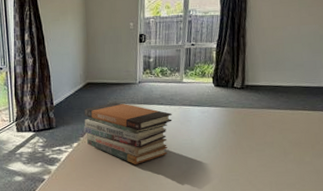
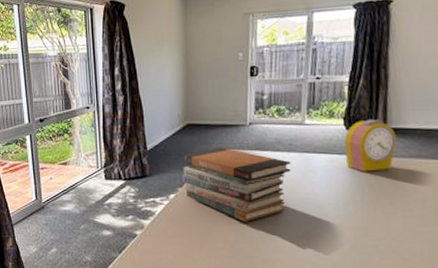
alarm clock: none [213,78,253,121] -> present [344,119,397,172]

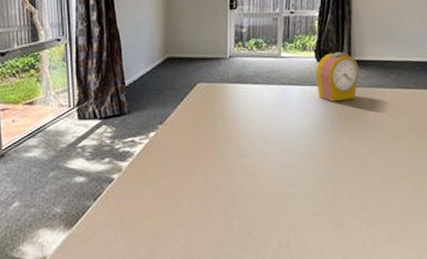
book stack: present [182,147,291,222] -> none [162,81,269,157]

